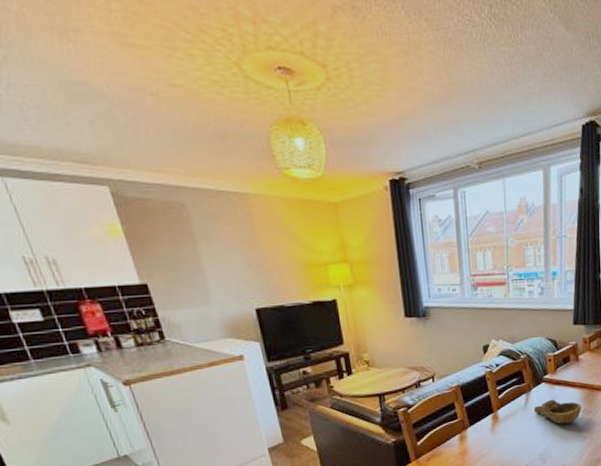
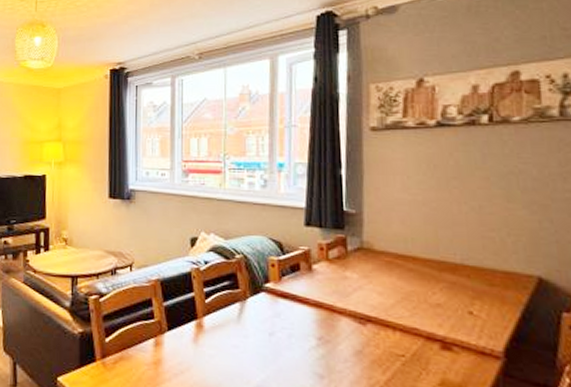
decorative bowl: present [533,399,581,424] -> none [249,315,316,352]

